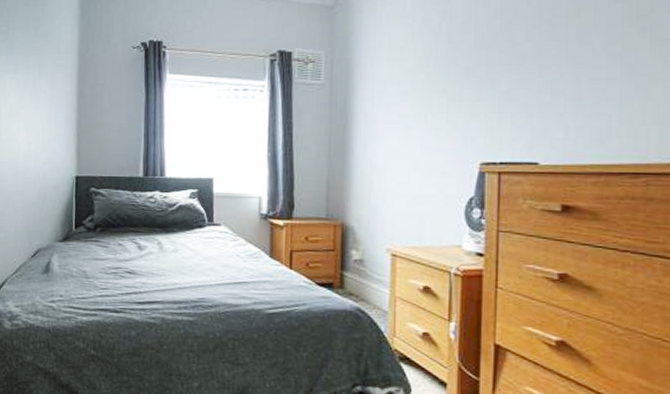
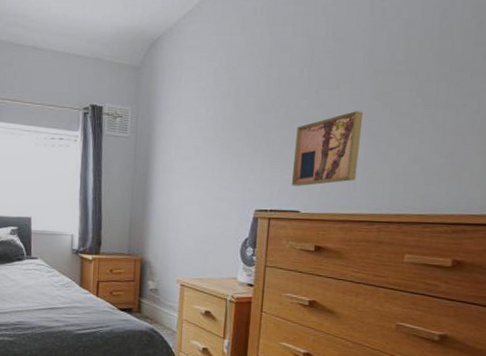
wall art: none [526,40,614,133] -> present [292,111,364,186]

